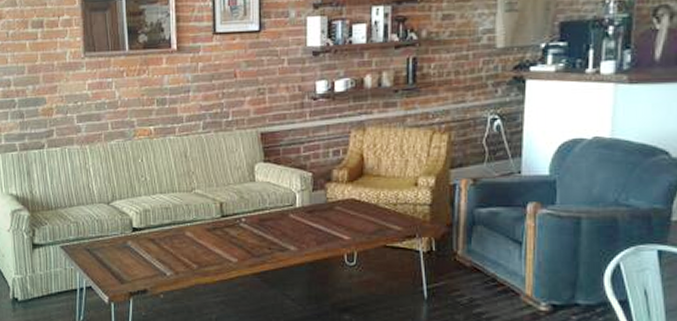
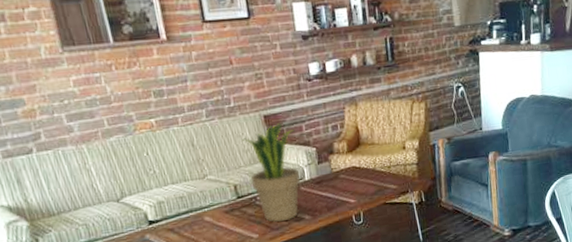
potted plant: none [234,141,294,248] -> present [241,122,300,222]

